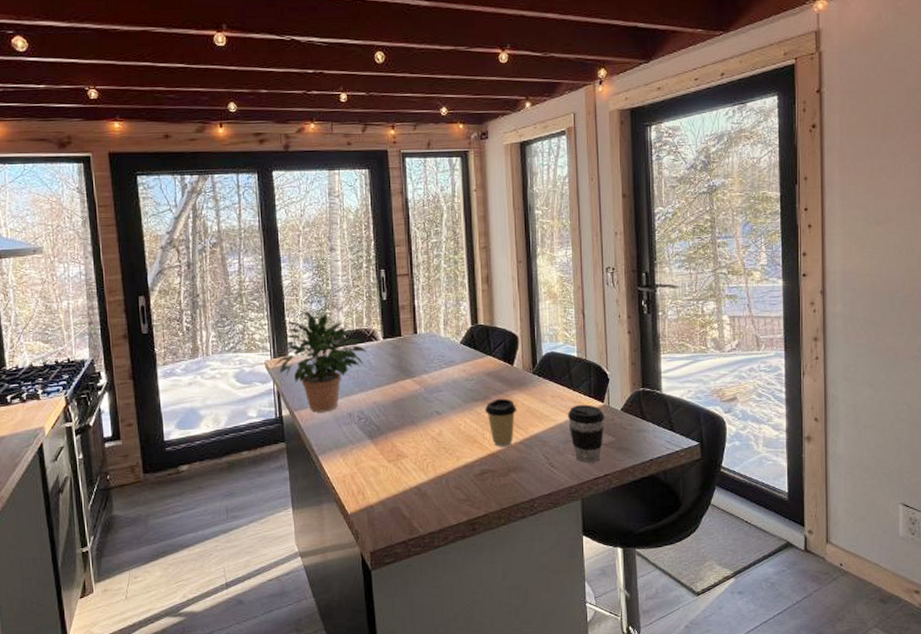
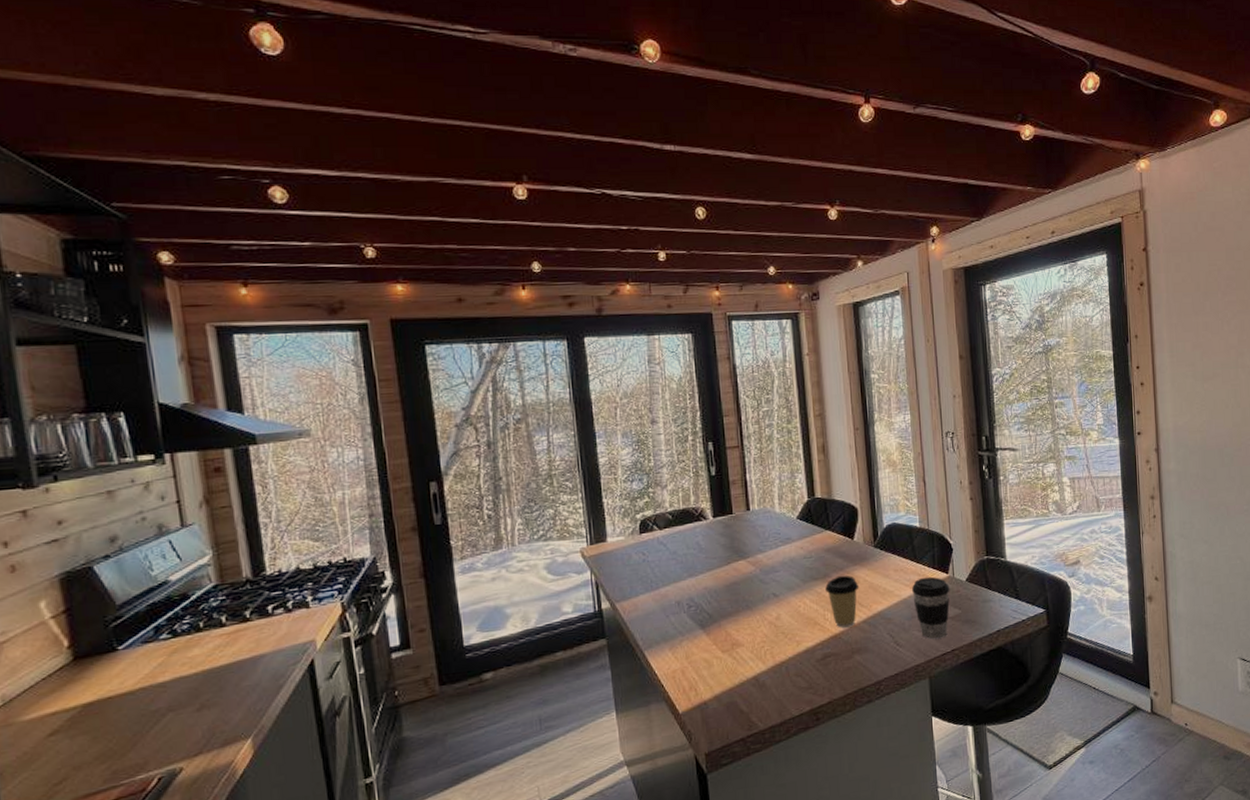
potted plant: present [273,311,367,413] -> none [590,491,695,603]

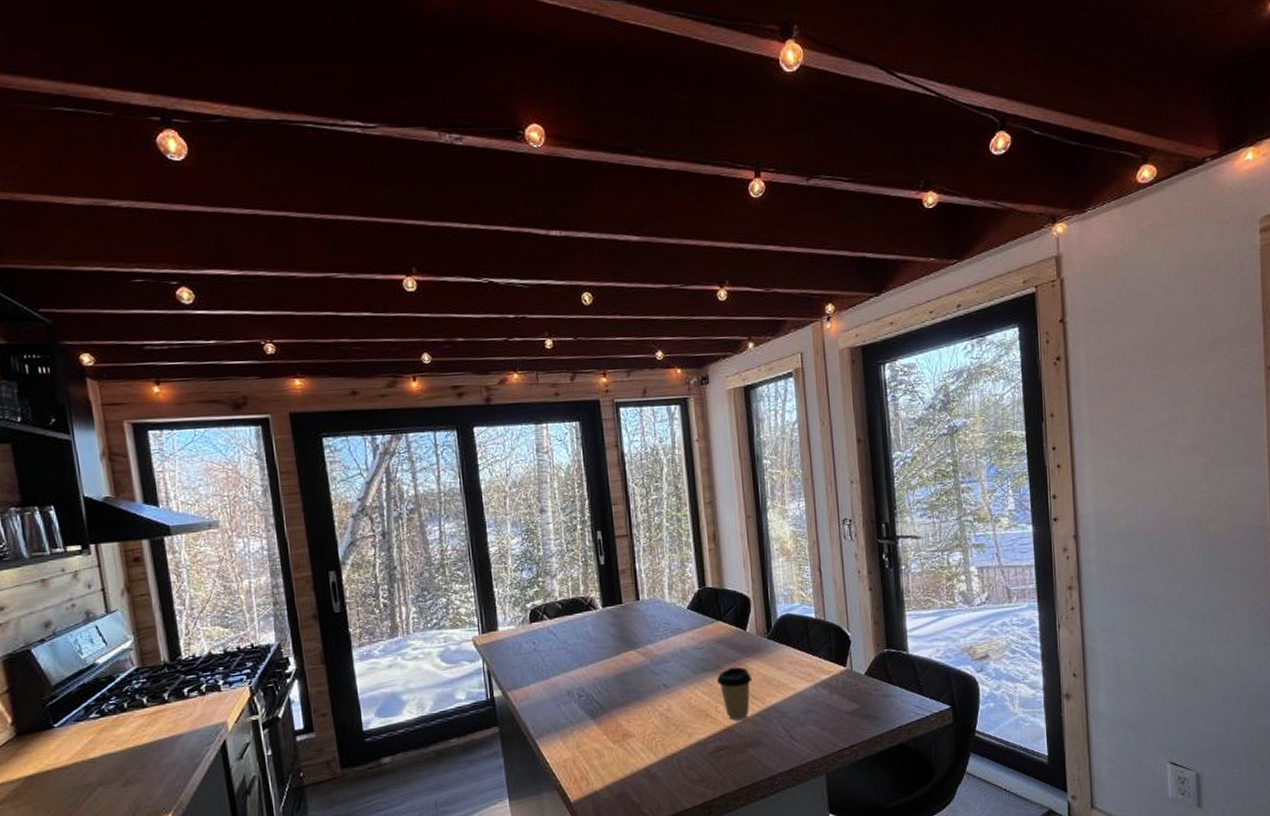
coffee cup: present [911,576,950,639] -> none [806,669,848,735]

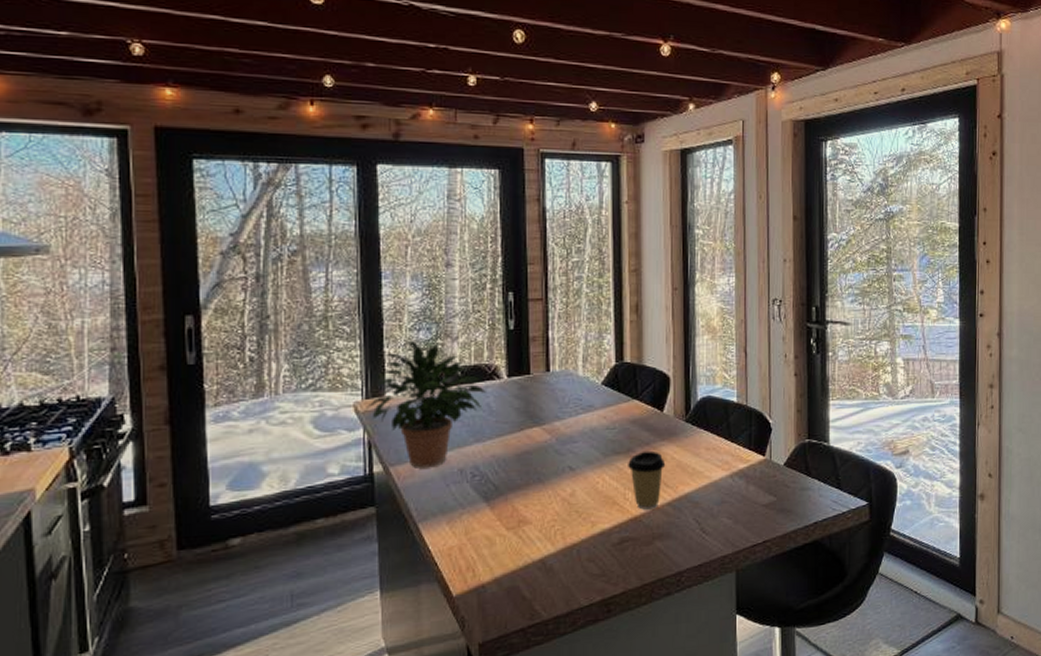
potted plant: none [482,580,585,692] -> present [365,340,486,469]

